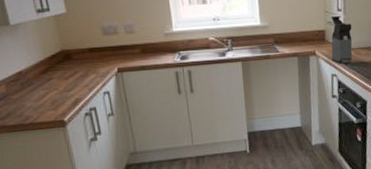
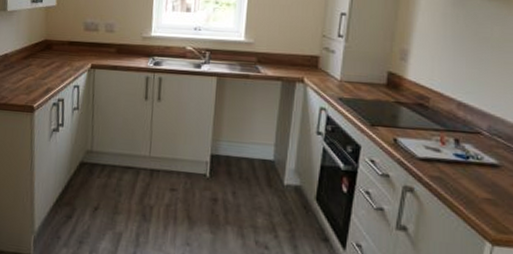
coffee maker: present [331,15,353,63] -> none [324,41,354,98]

